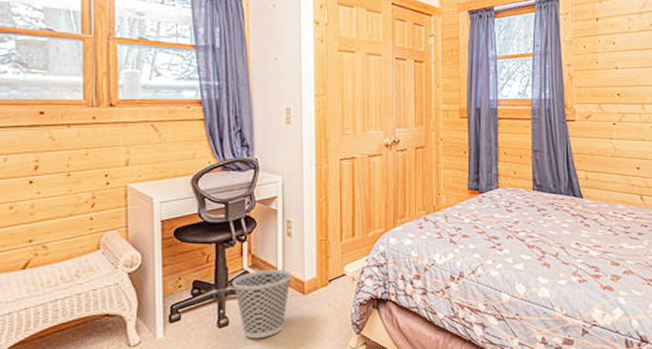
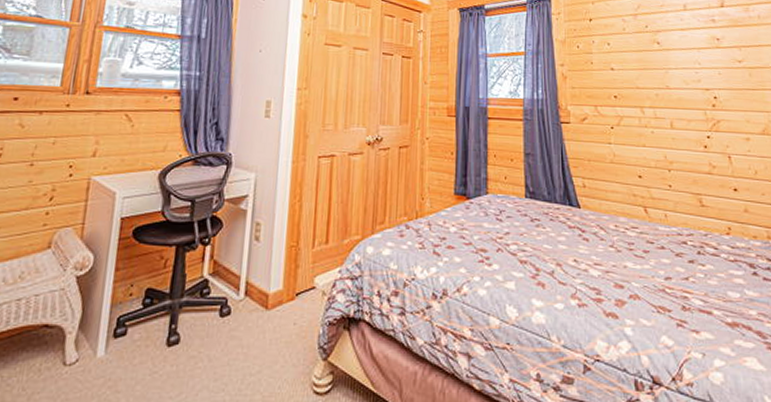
wastebasket: present [232,270,293,339] -> none [189,279,257,362]

